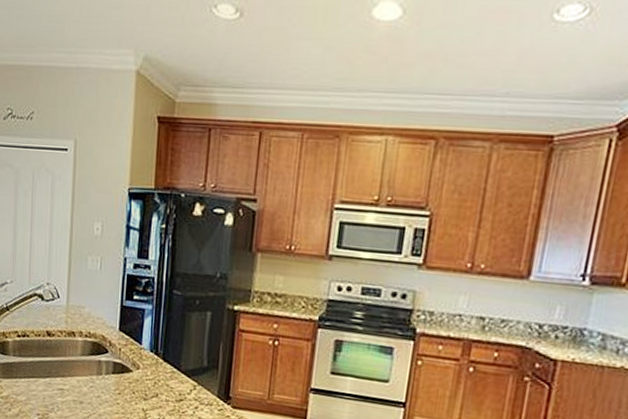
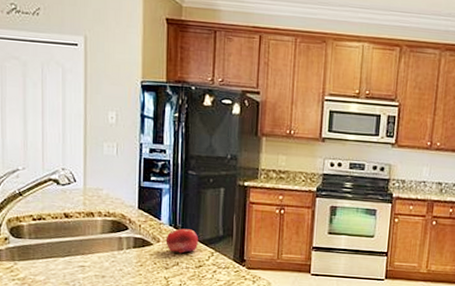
fruit: none [145,355,180,384] -> present [165,228,198,254]

